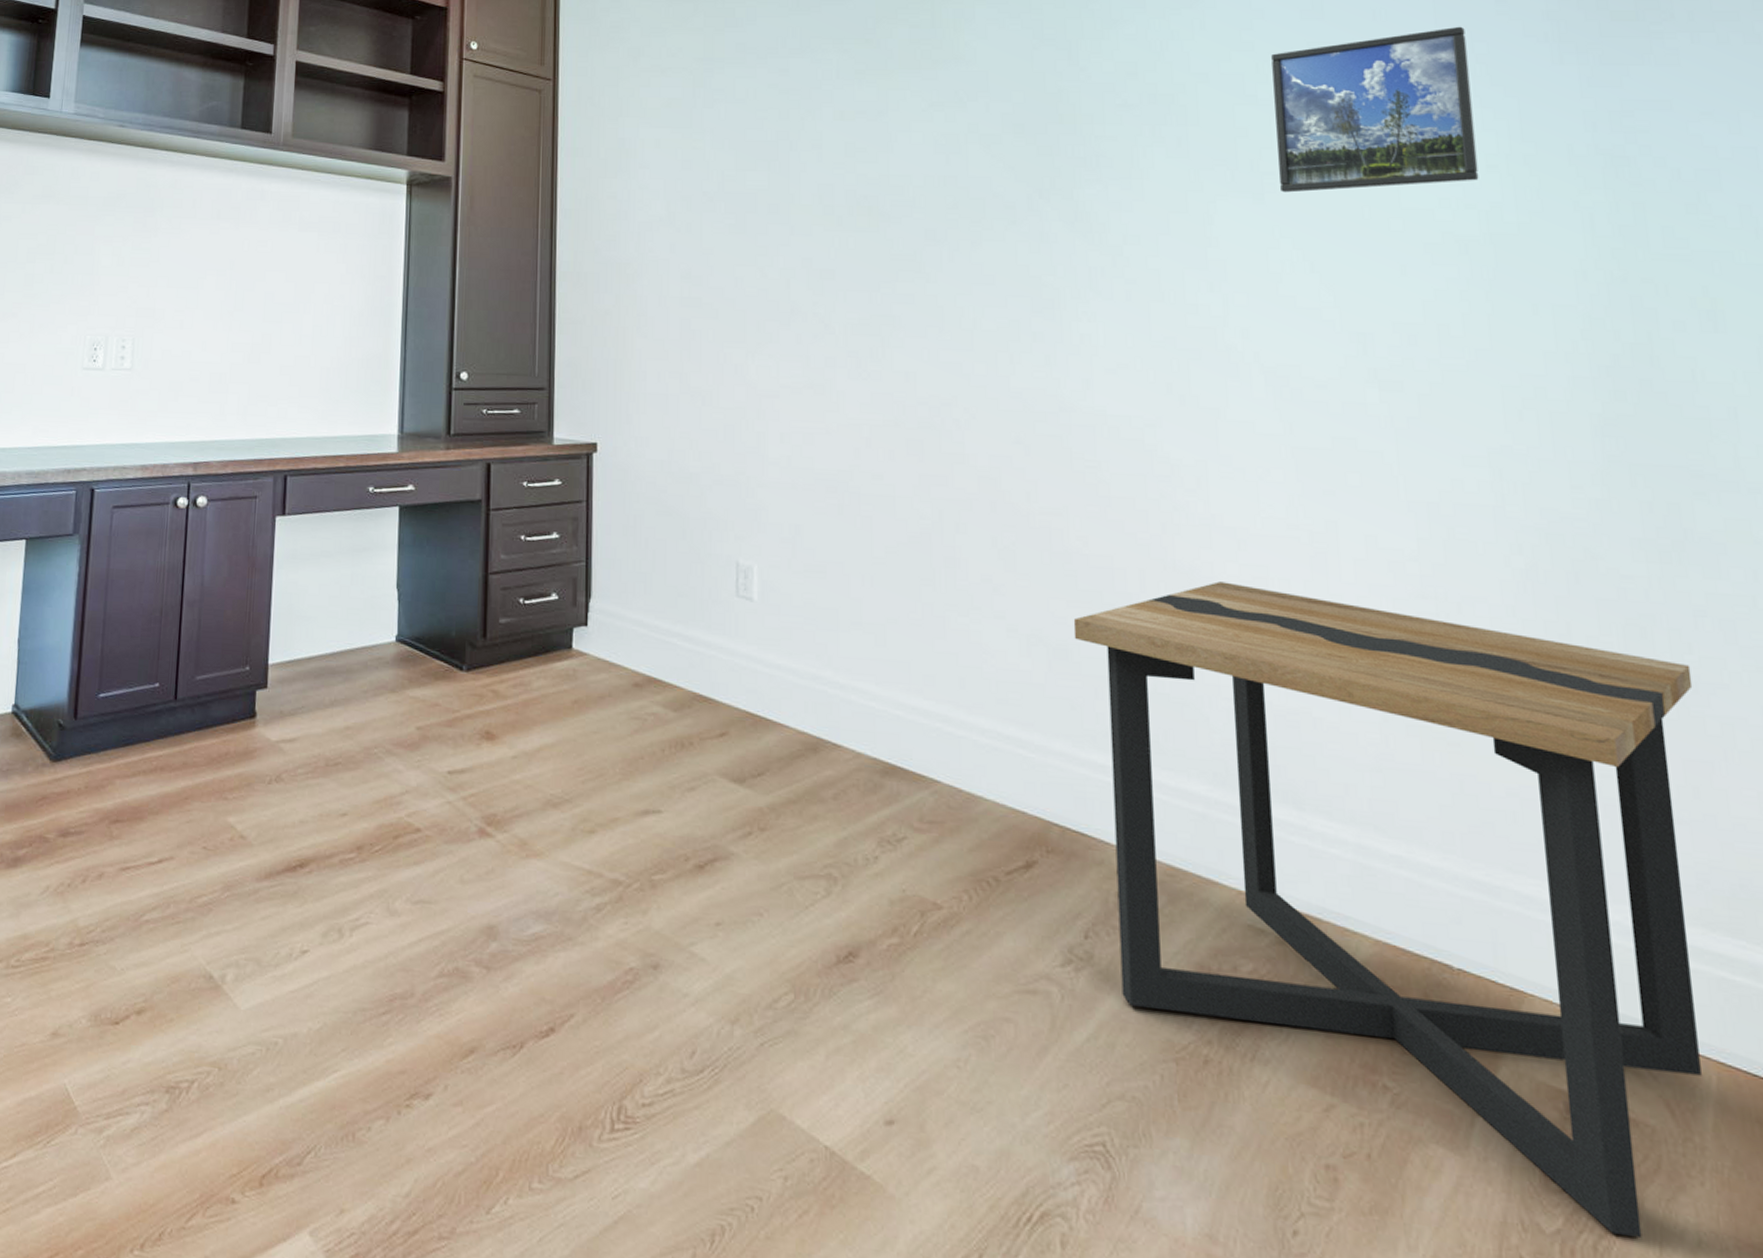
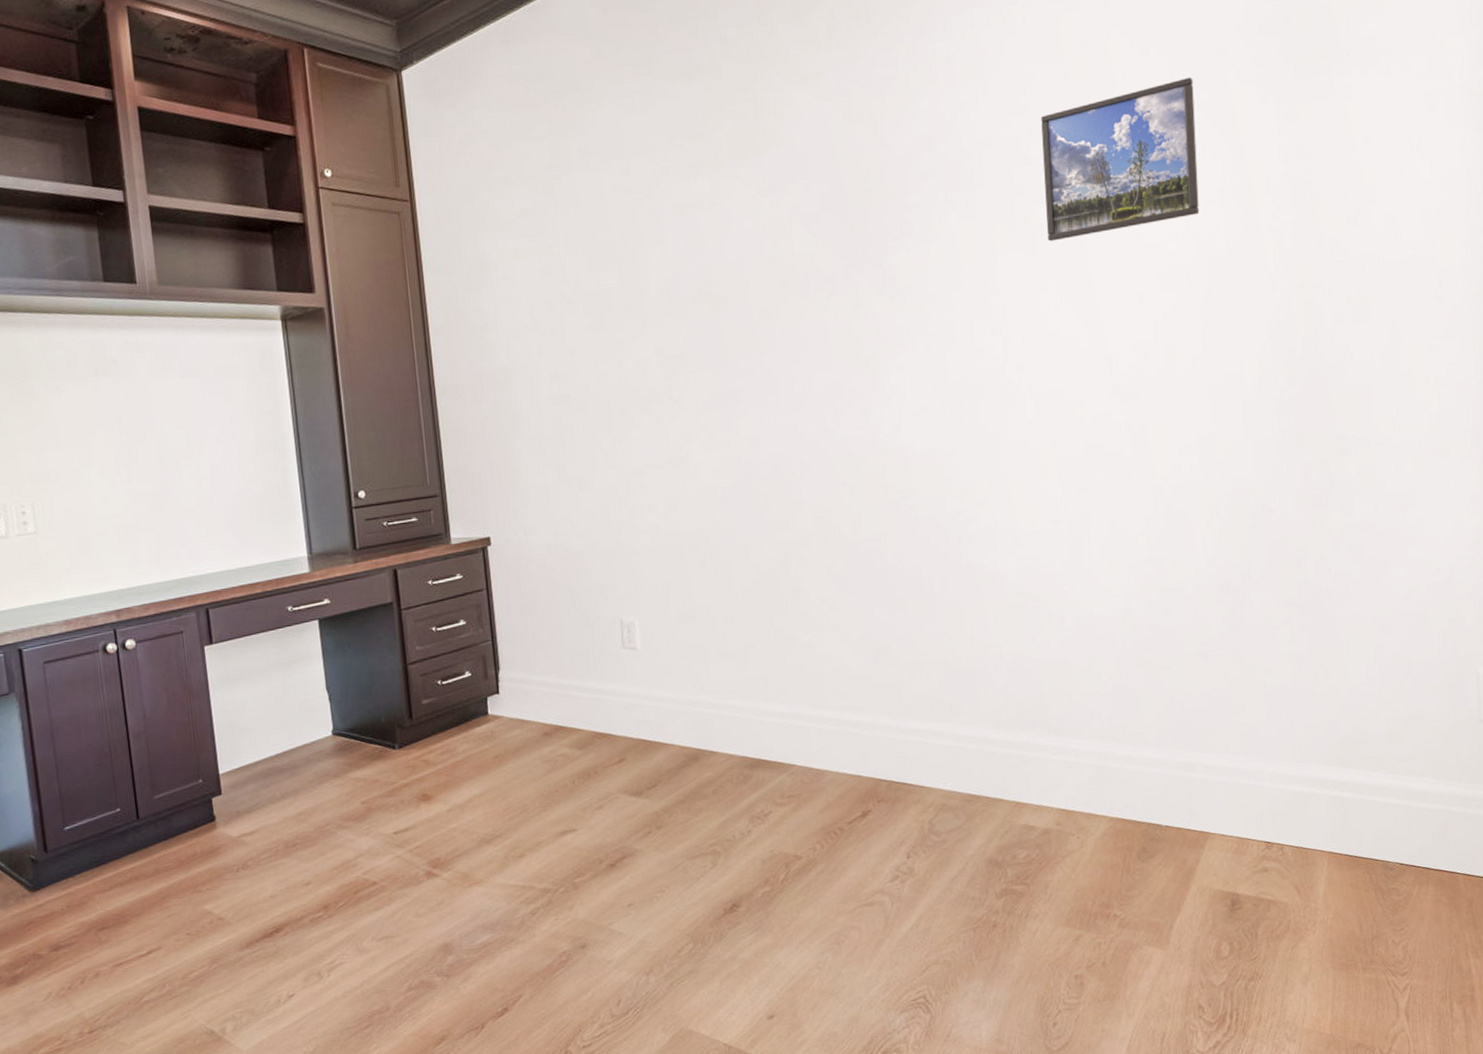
side table: present [1073,581,1702,1237] -> none [892,573,1330,977]

